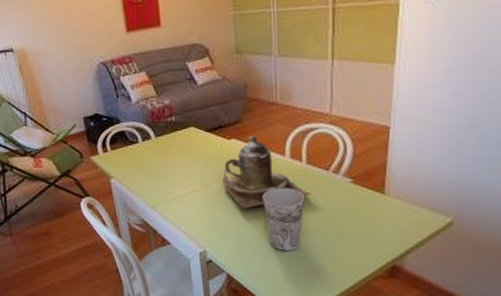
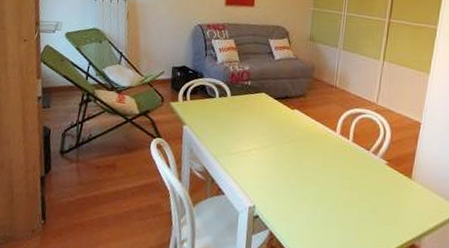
teapot: present [223,135,311,210] -> none [280,109,353,173]
cup: present [262,187,305,252] -> none [311,158,348,219]

